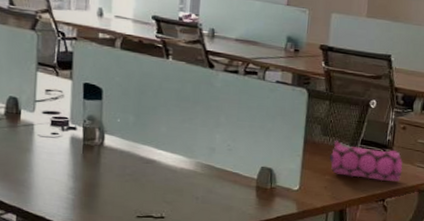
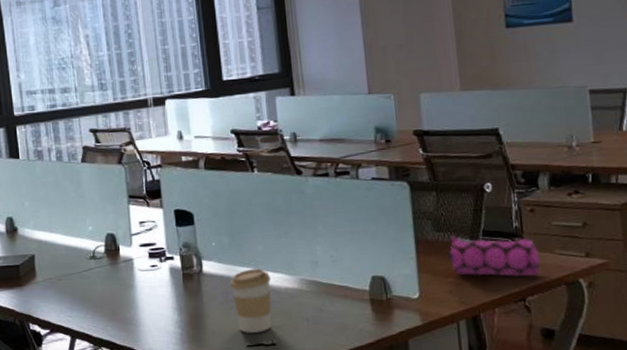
coffee cup: none [128,147,170,206] -> present [229,268,272,333]

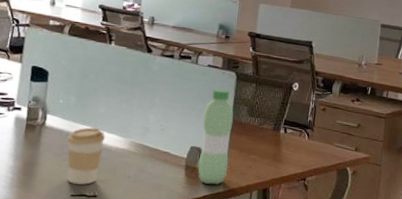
water bottle: none [379,203,423,318] -> present [197,88,234,185]
pencil case: present [448,234,542,278] -> none [255,120,323,161]

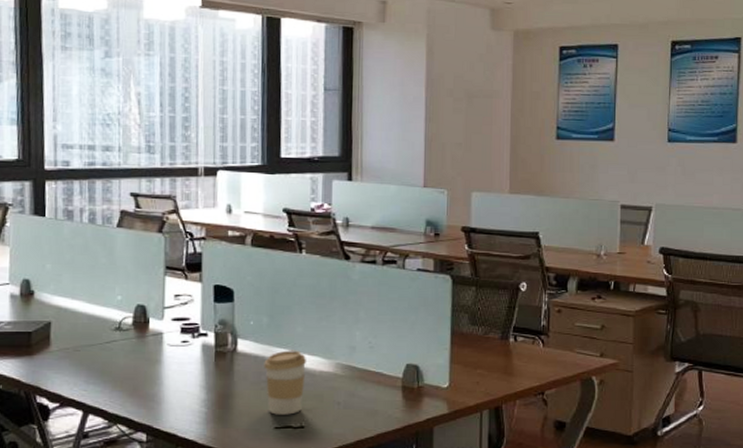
water bottle: present [197,88,234,185] -> none [416,295,453,405]

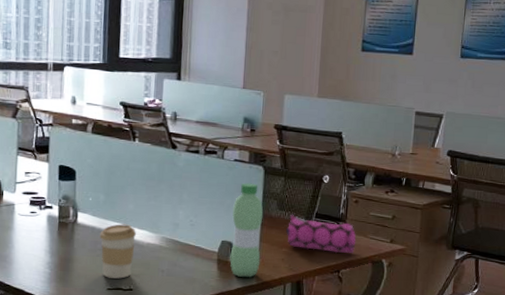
water bottle: none [416,295,453,405] -> present [230,183,264,277]
pencil case: none [480,329,561,372] -> present [286,214,356,254]

